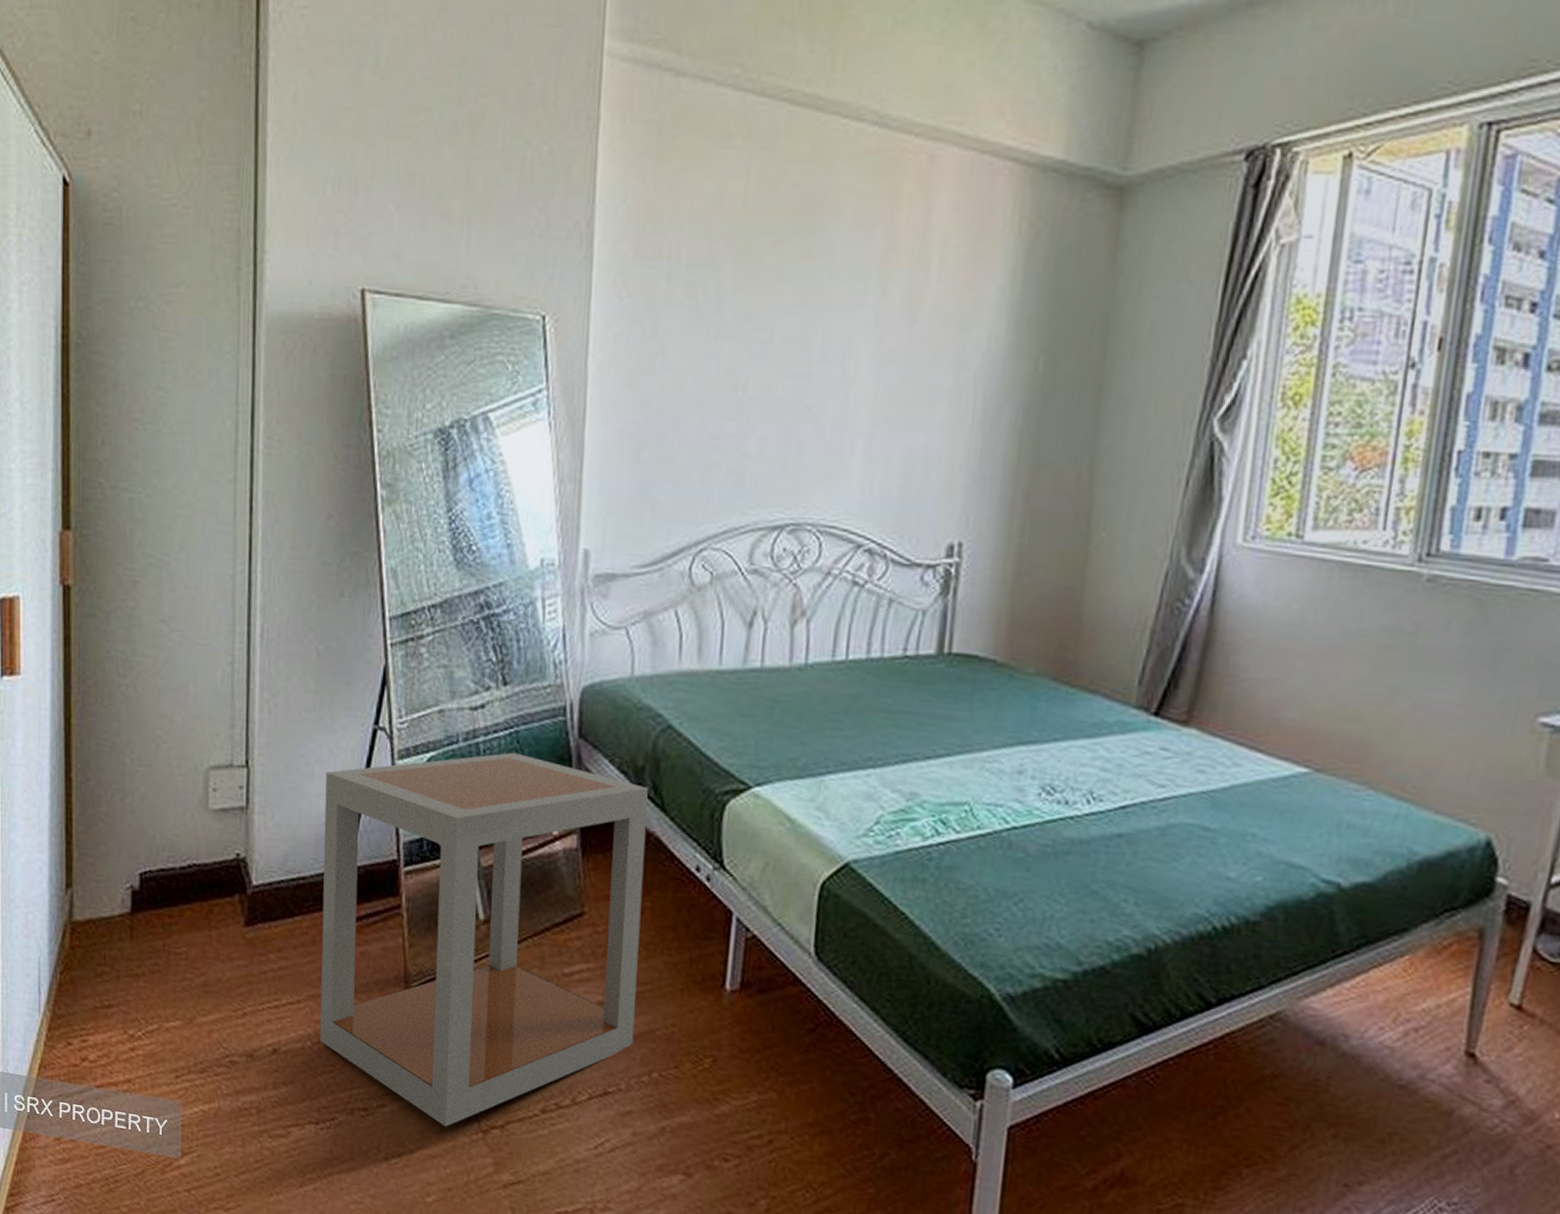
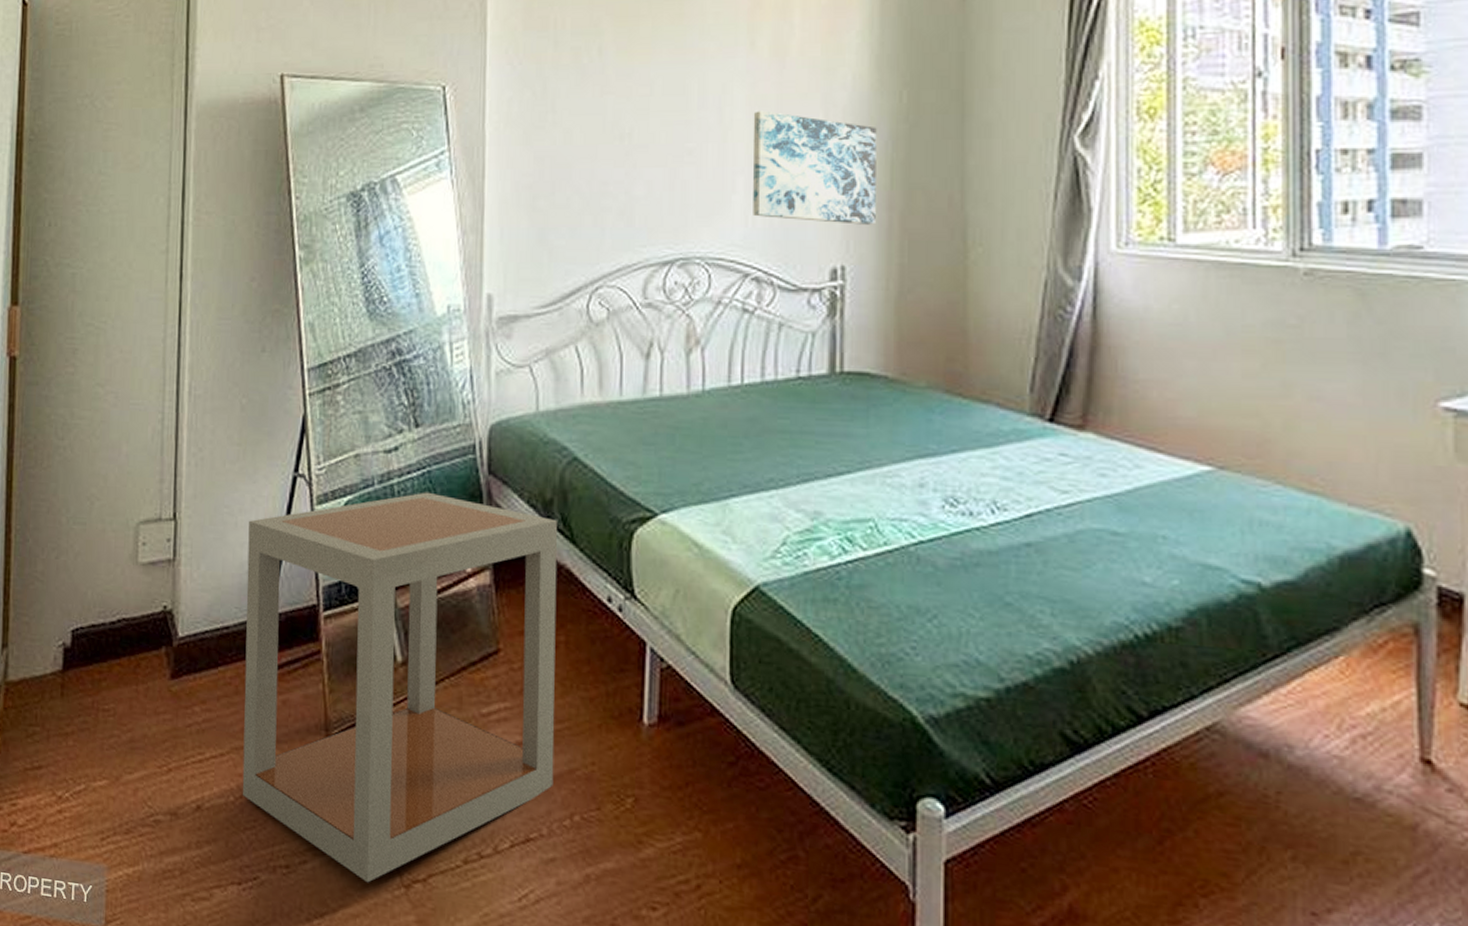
wall art: none [870,368,1009,501] -> present [753,110,877,225]

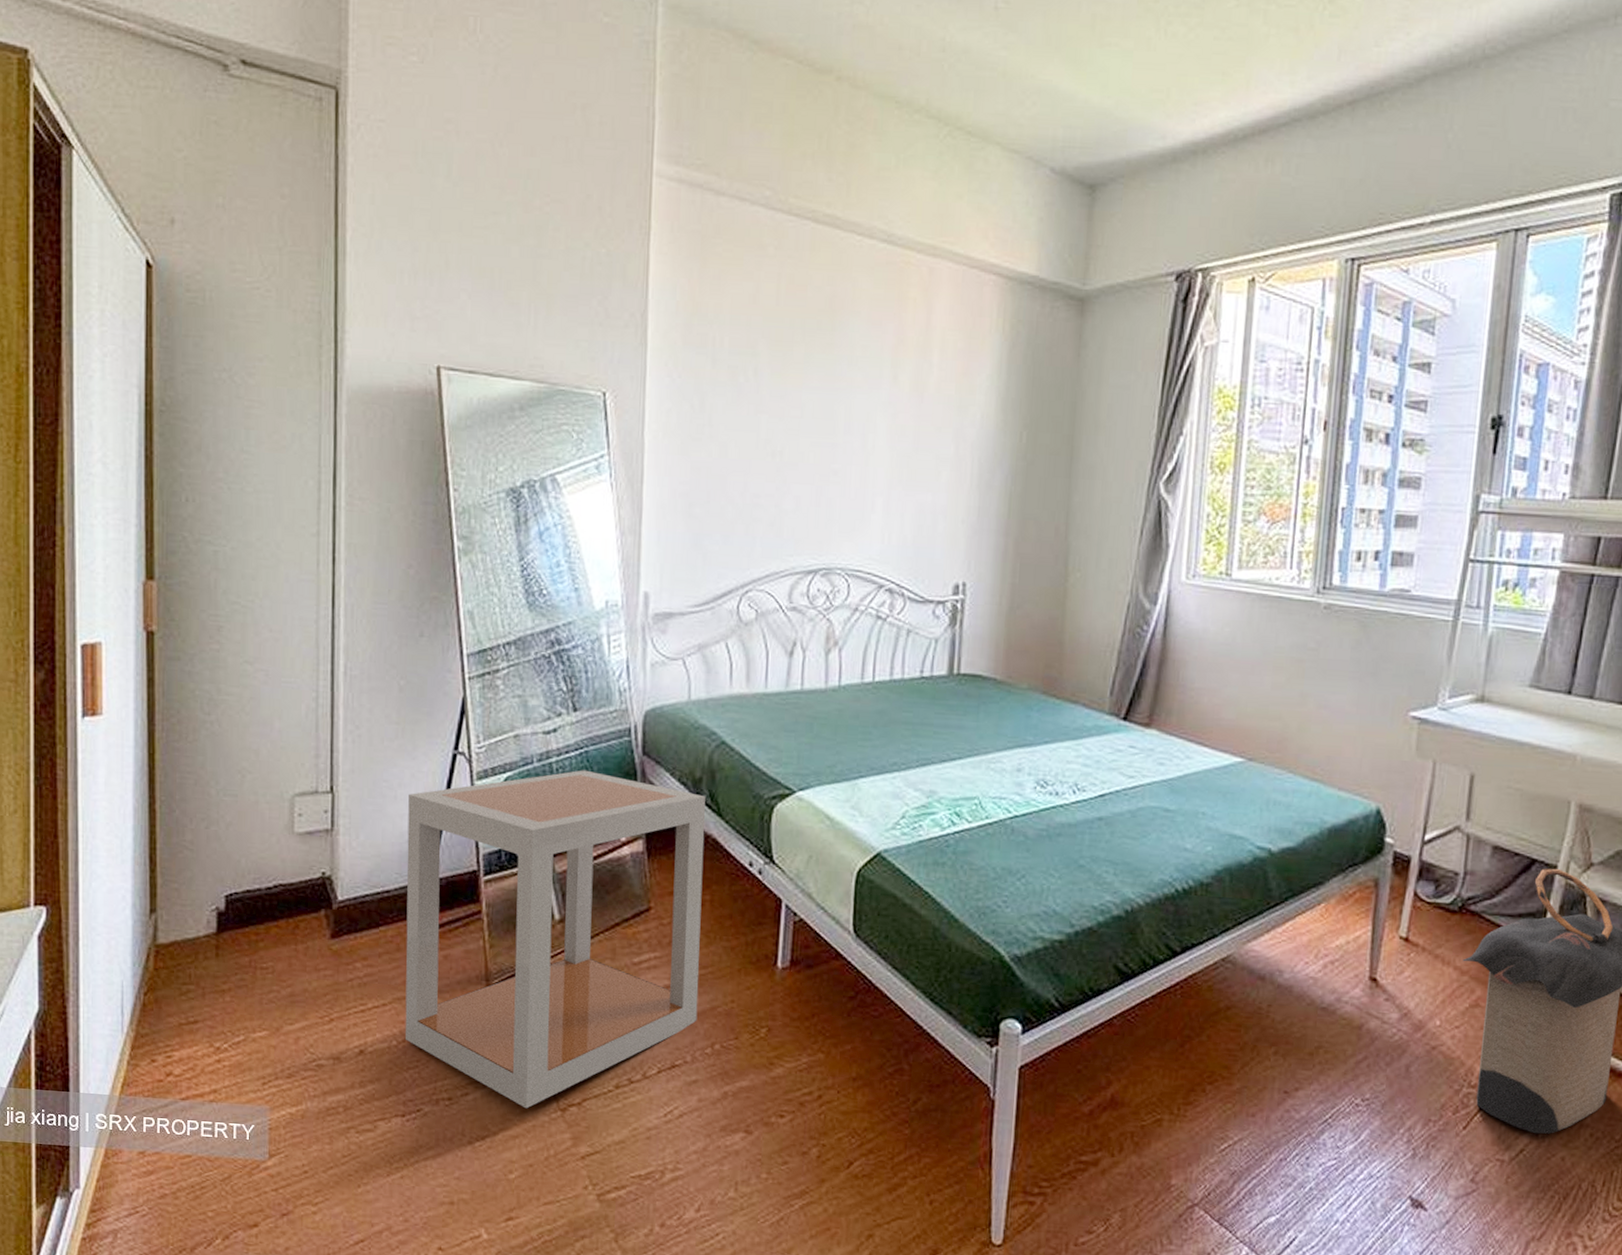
wall art: present [753,110,877,225] -> none [889,439,999,548]

